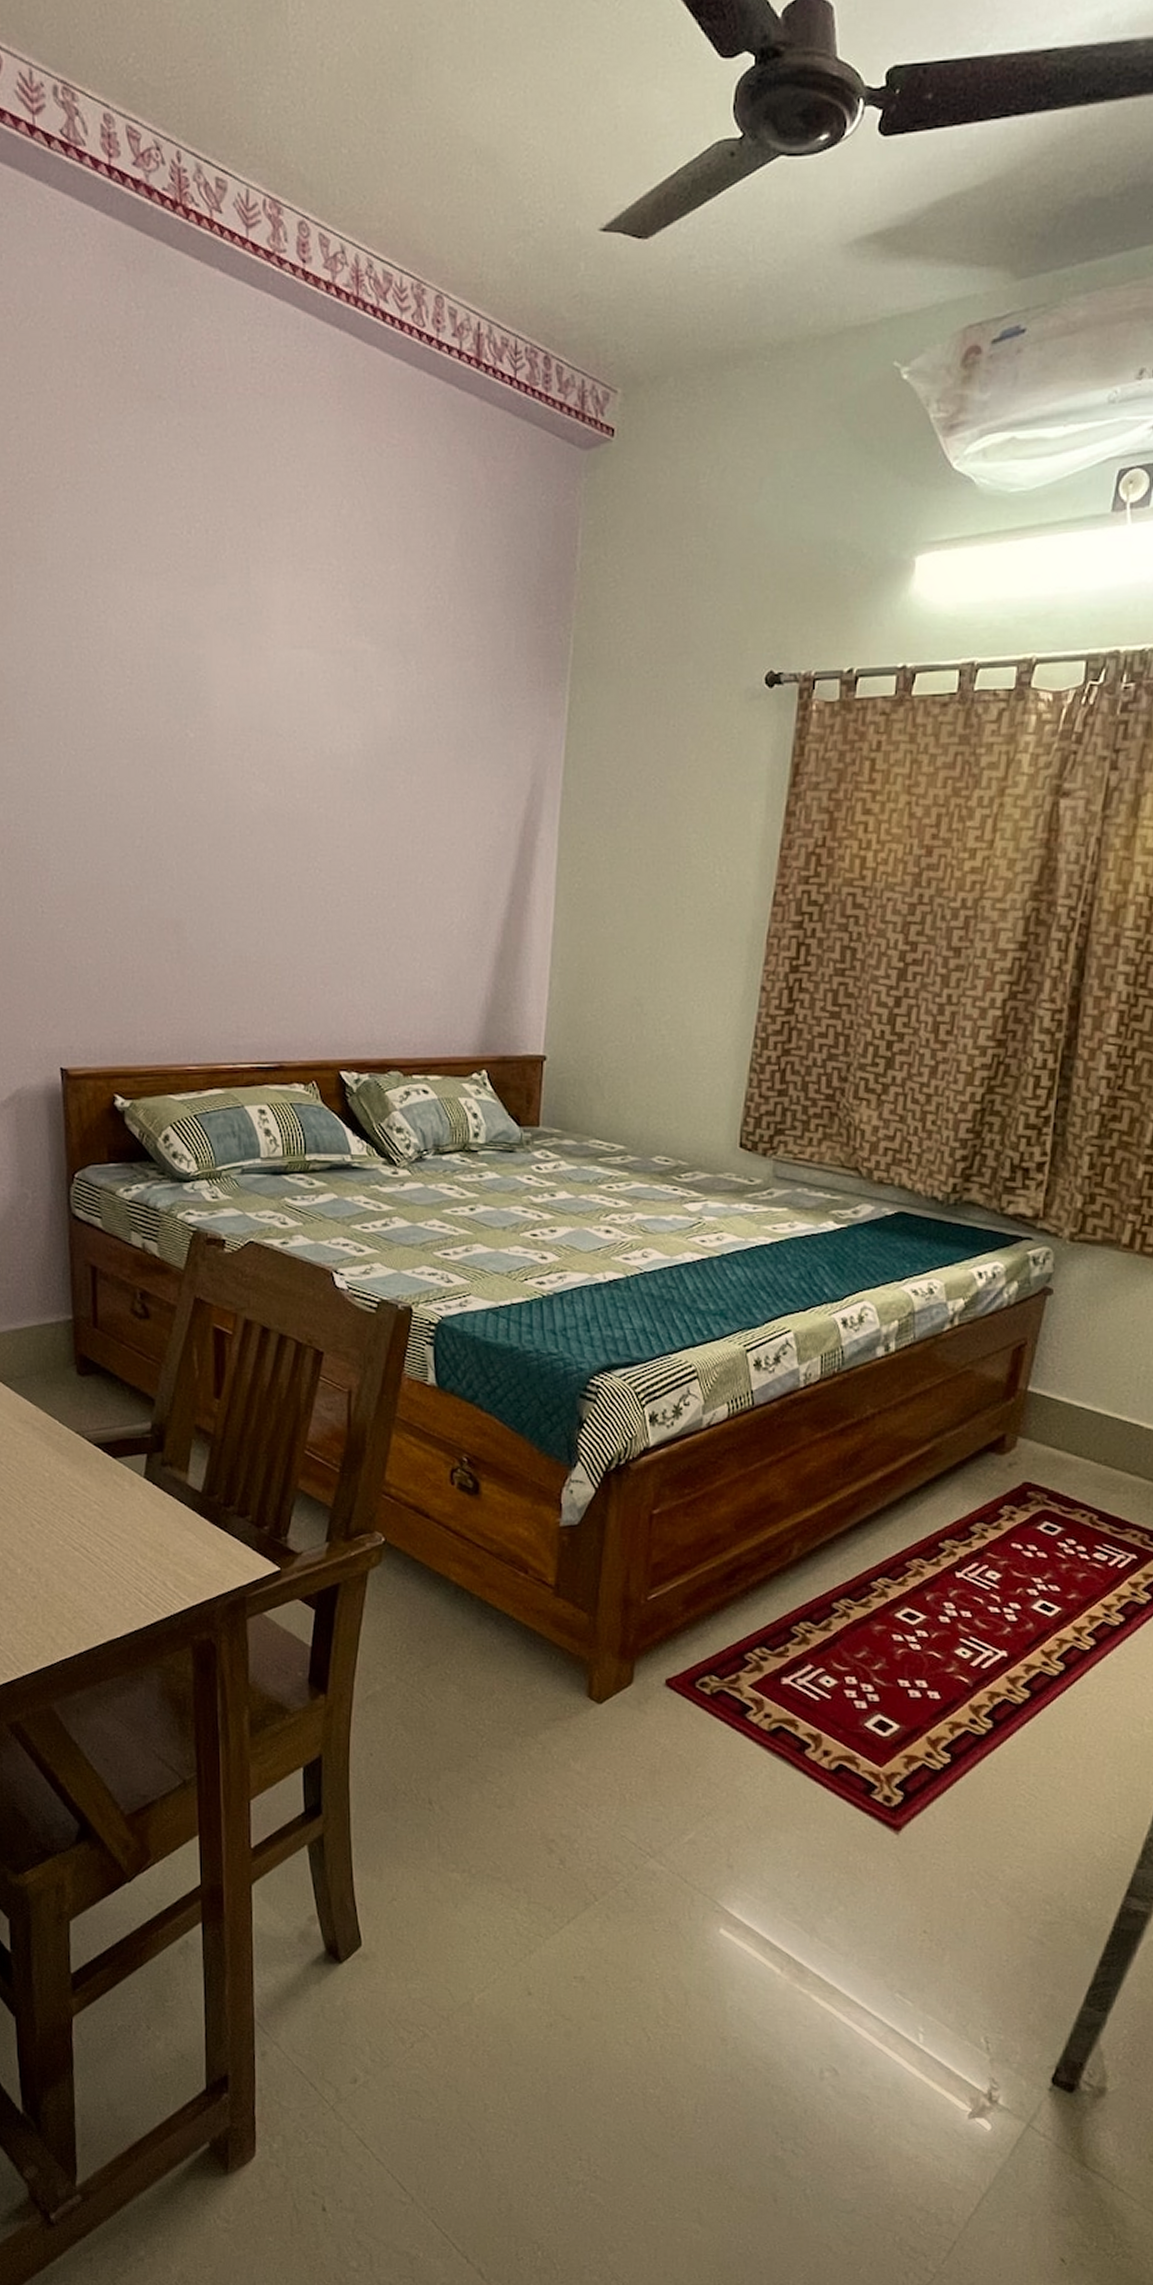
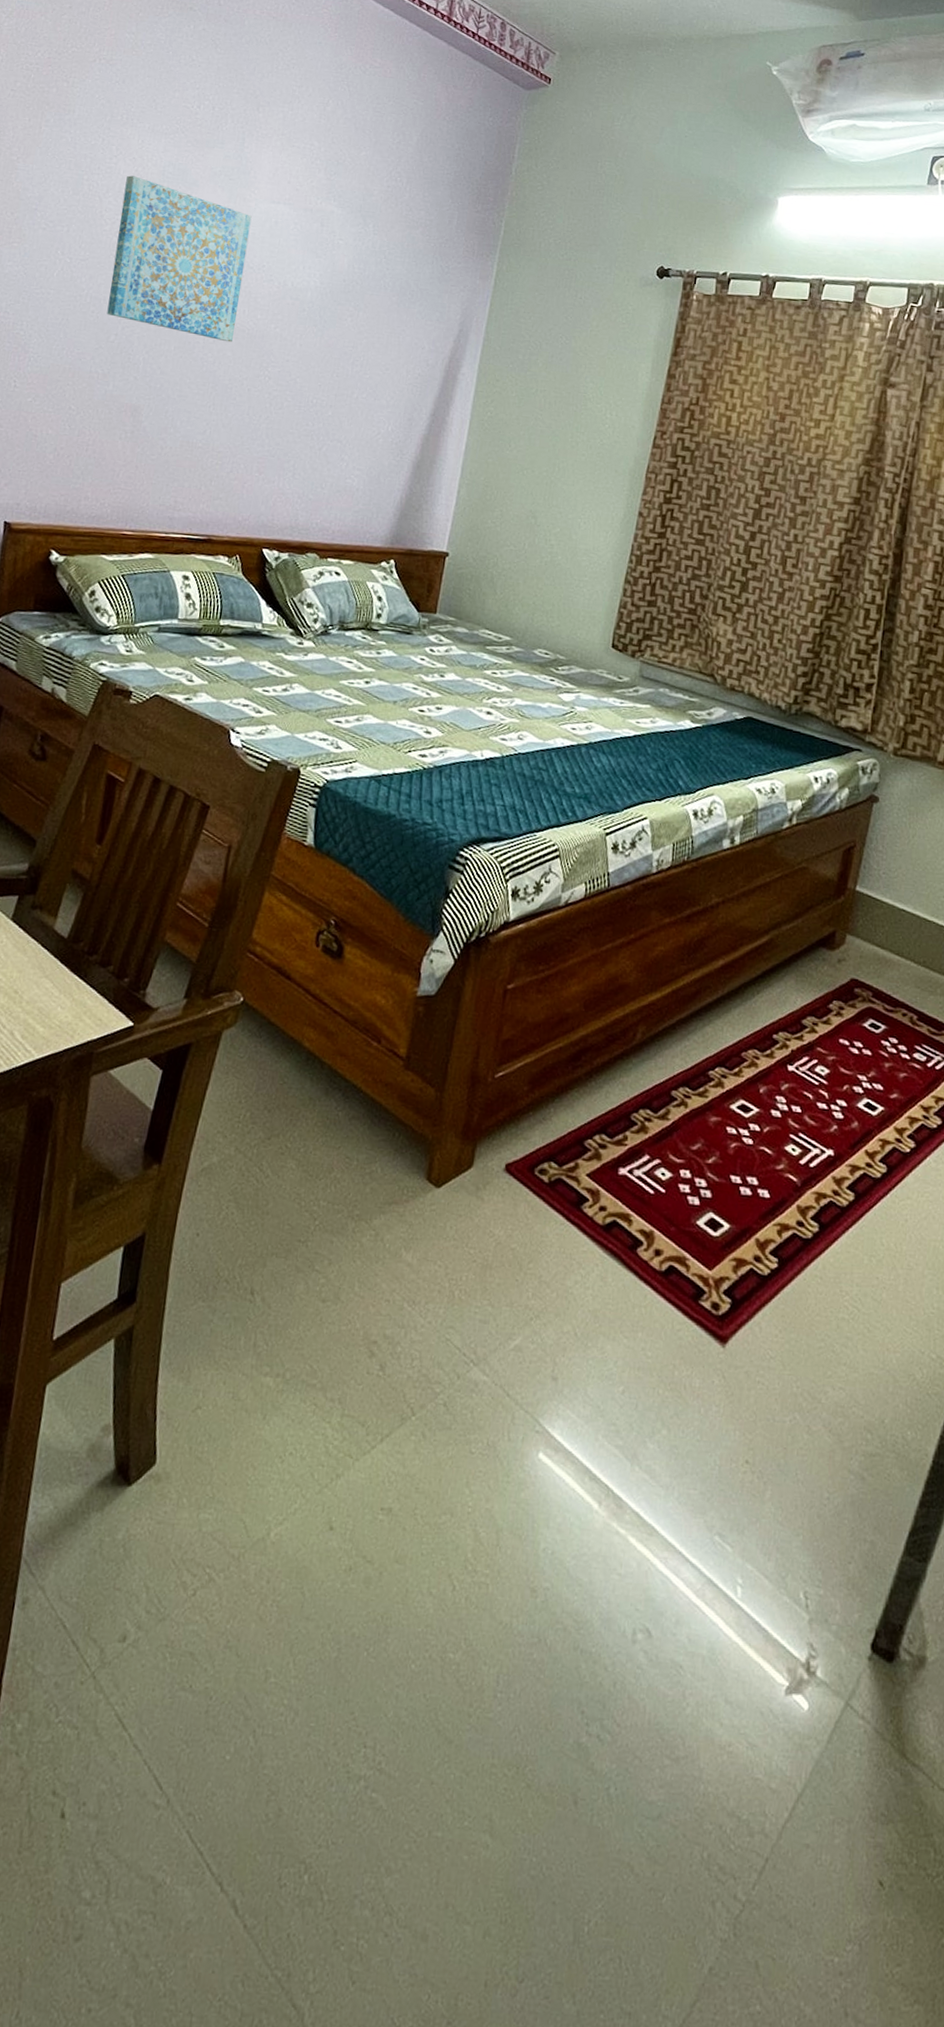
wall art: none [121,635,273,832] -> present [107,175,252,343]

